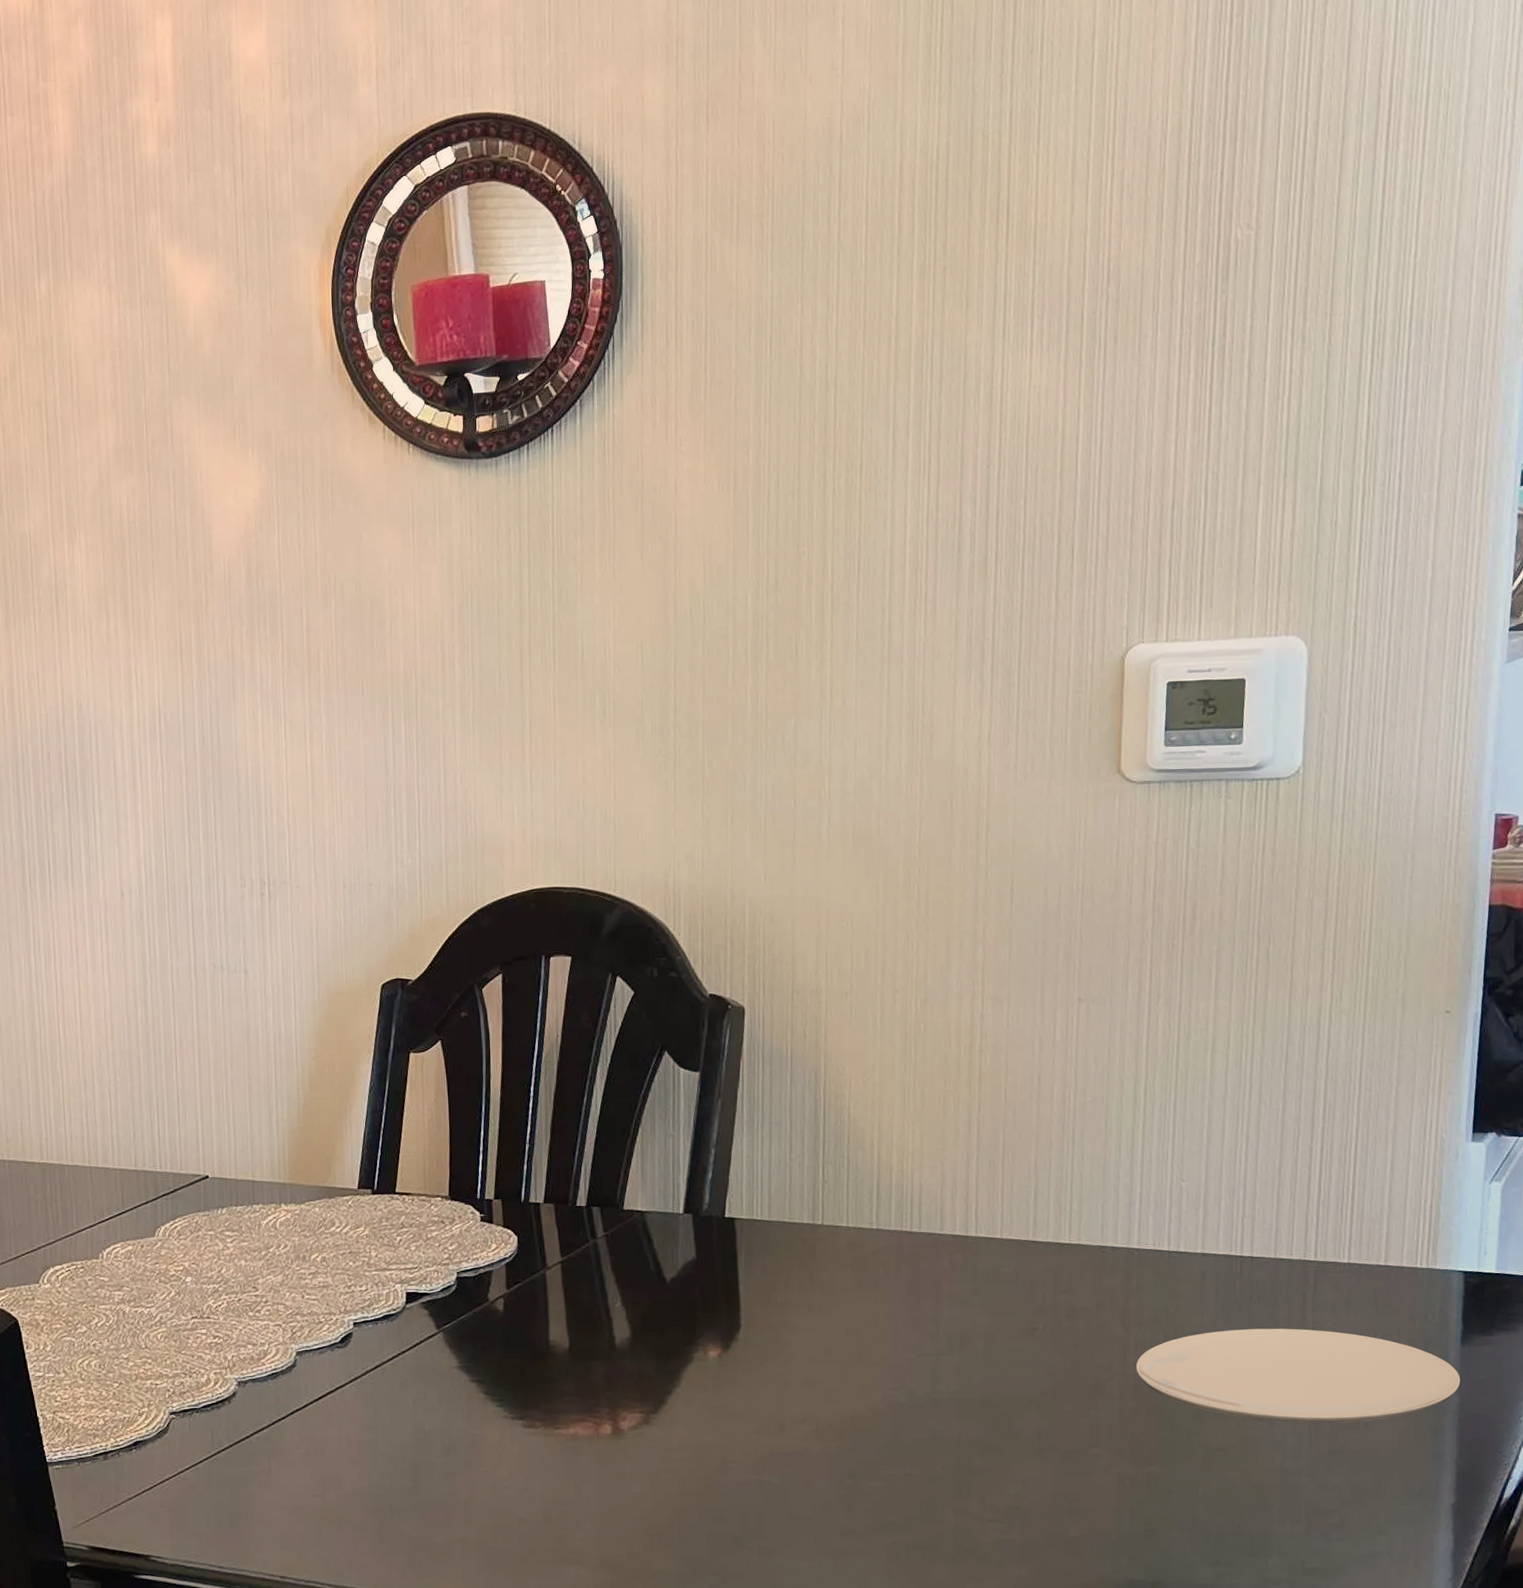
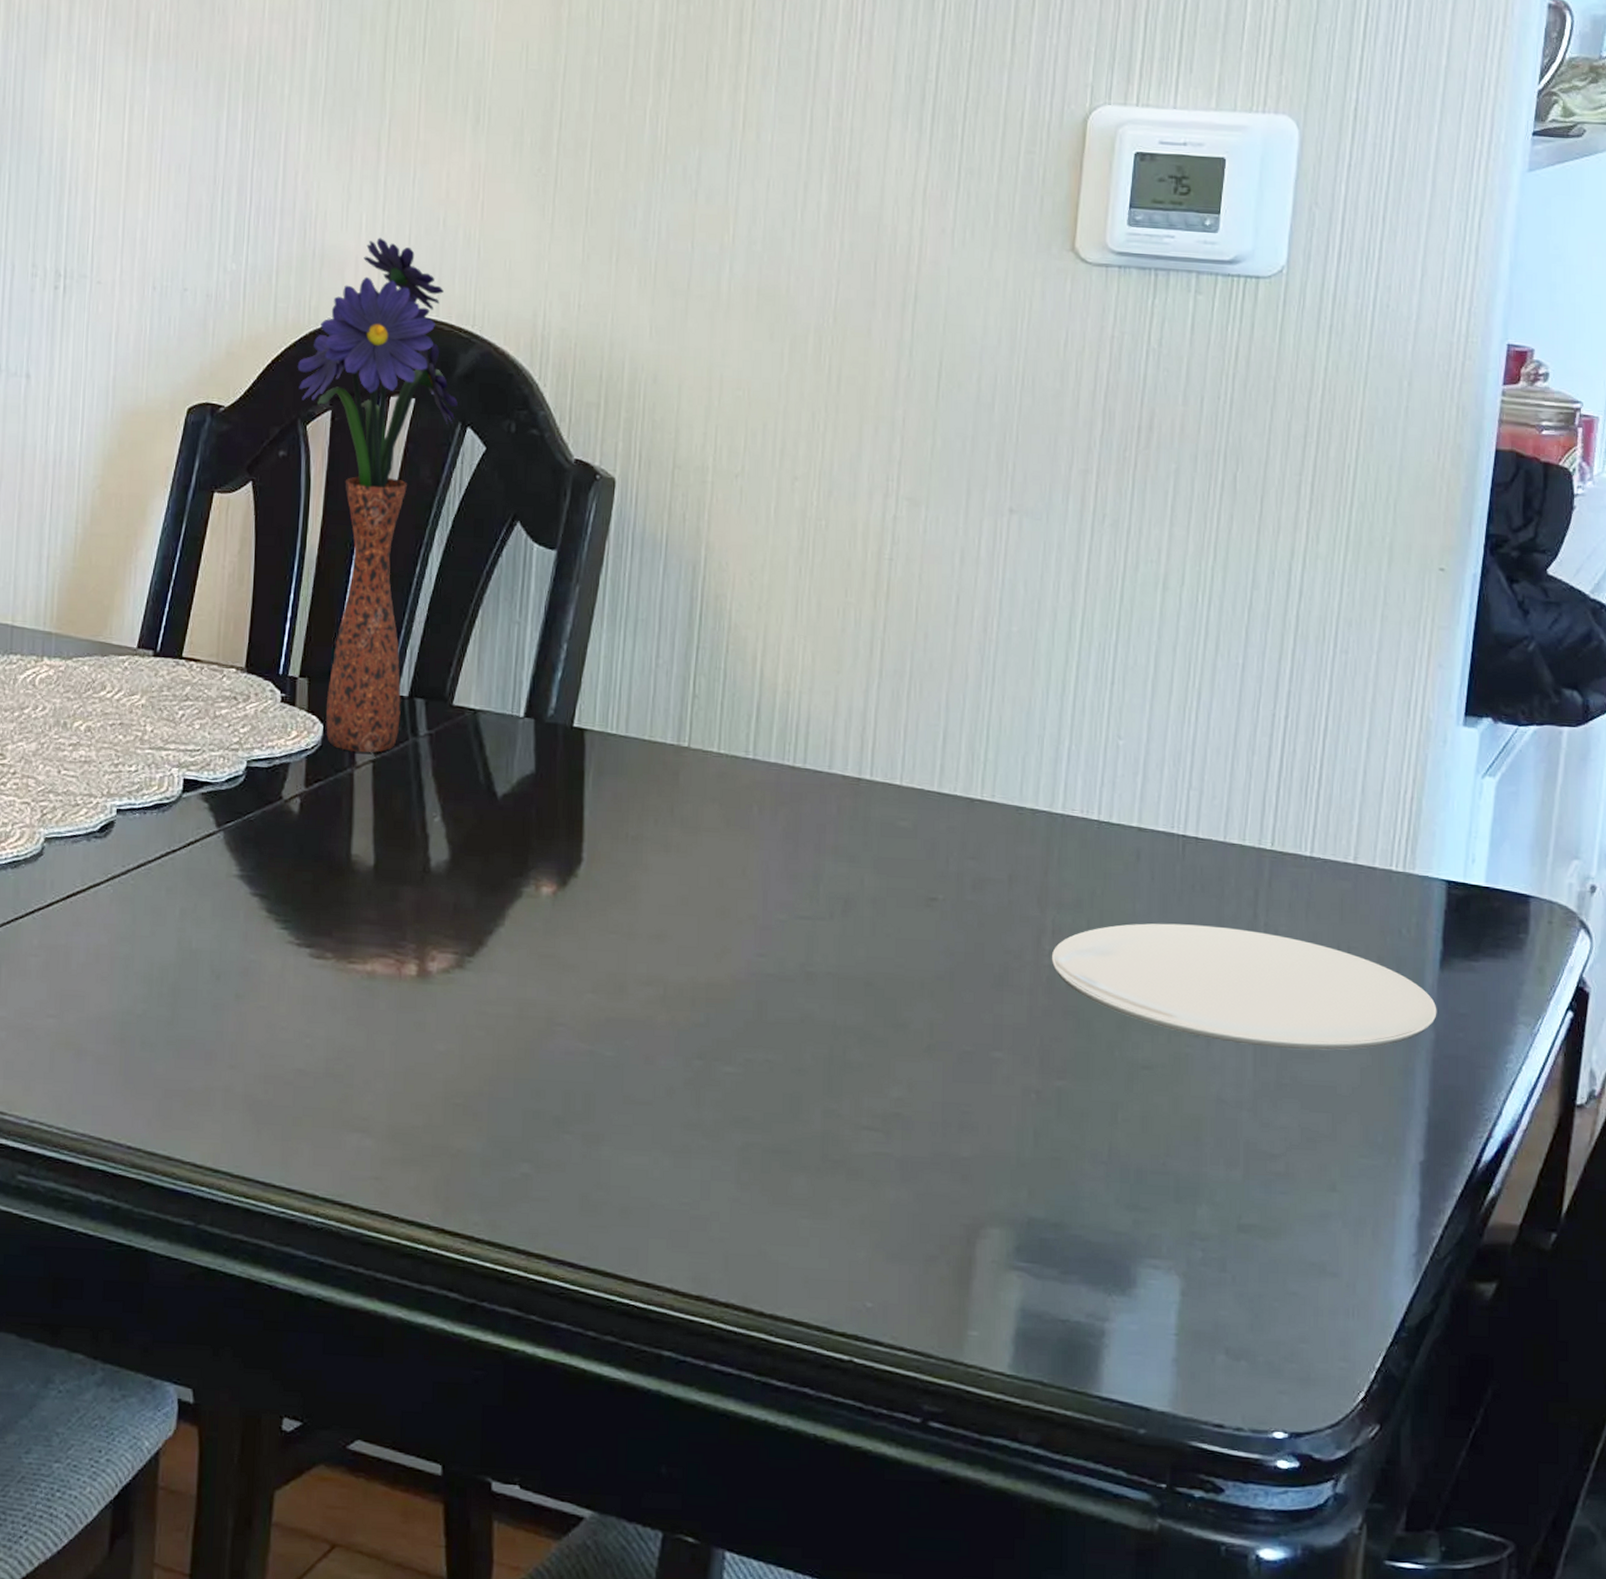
flower arrangement: none [470,823,607,1256] -> present [297,238,458,753]

